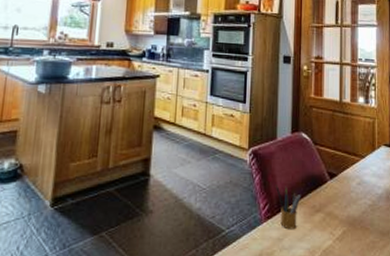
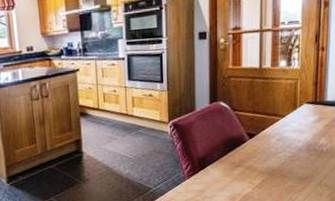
pencil box: present [275,184,301,230] -> none [196,148,221,183]

